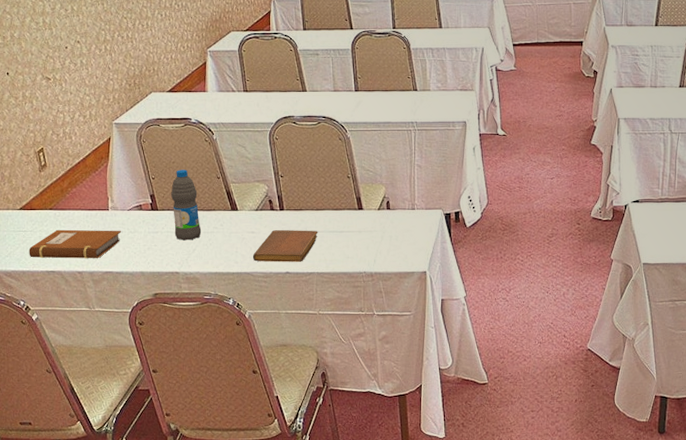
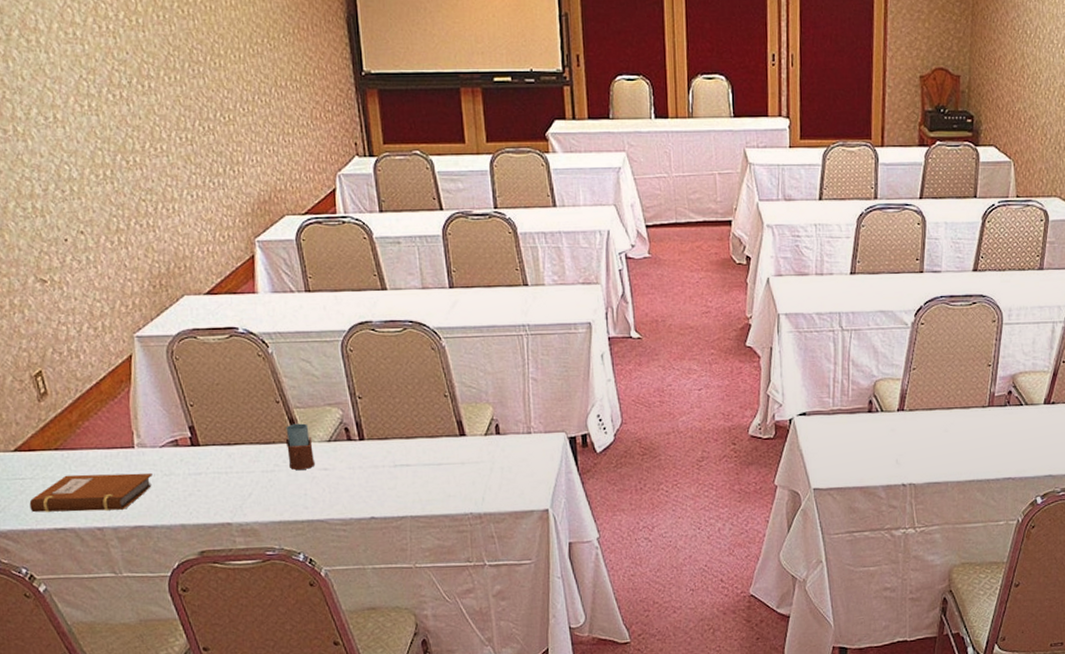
water bottle: present [170,170,202,241] -> none [215,393,259,483]
drinking glass: none [223,195,245,233] -> present [285,423,316,471]
notebook: present [252,230,318,262] -> none [326,463,410,506]

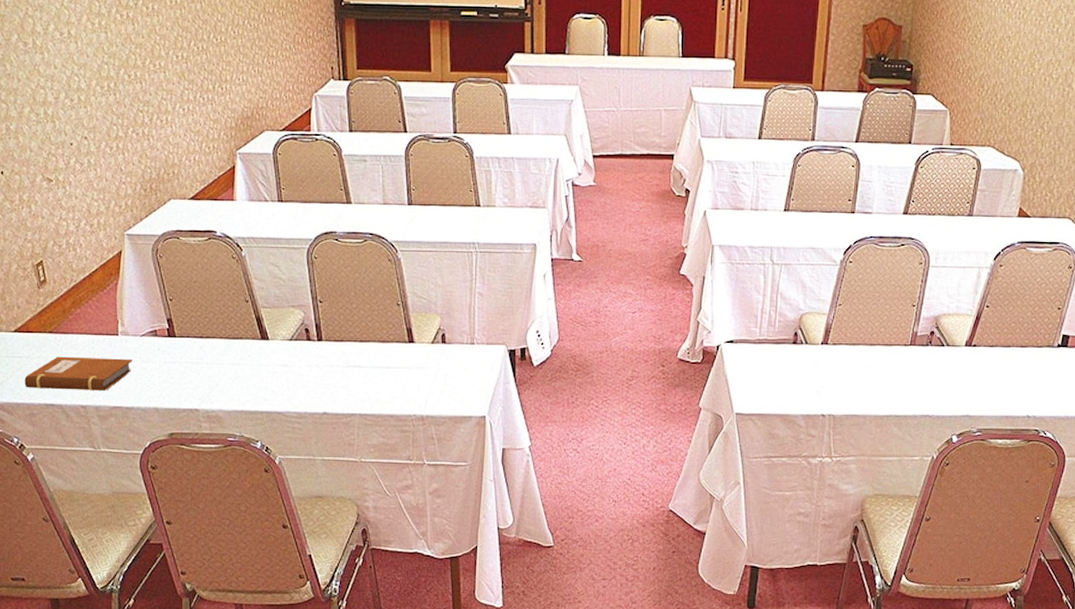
drinking glass: present [285,423,316,471] -> none [251,322,277,365]

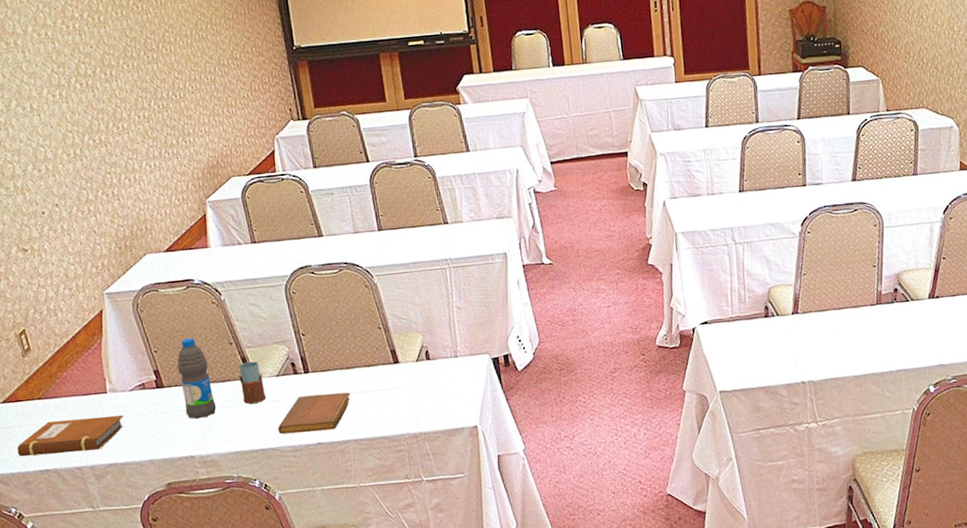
water bottle: none [190,291,226,373] -> present [177,338,217,419]
drinking glass: none [251,322,277,365] -> present [239,361,267,404]
notebook: none [284,364,362,401] -> present [277,392,351,435]

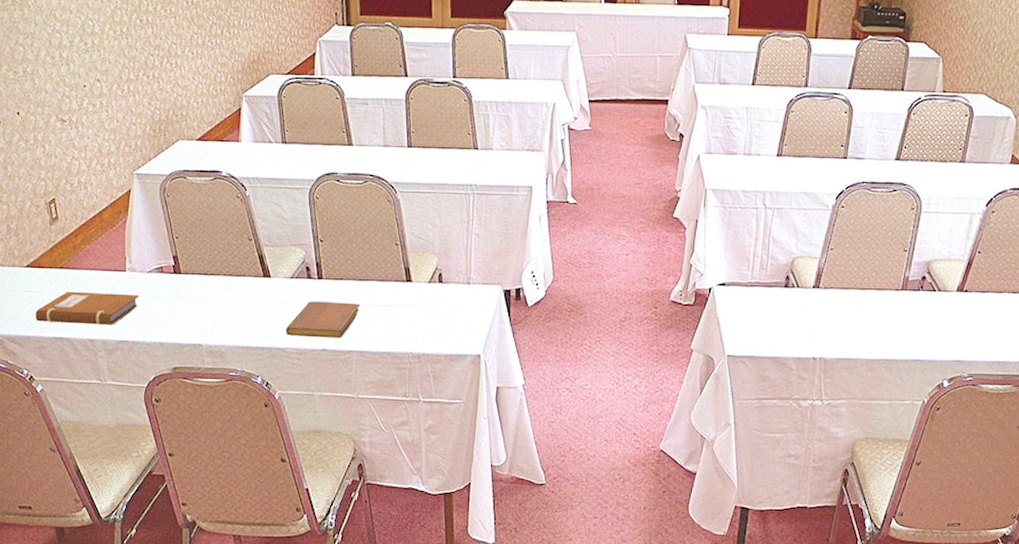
water bottle: present [177,338,217,419] -> none [195,229,229,309]
drinking glass: present [239,361,267,404] -> none [254,260,278,302]

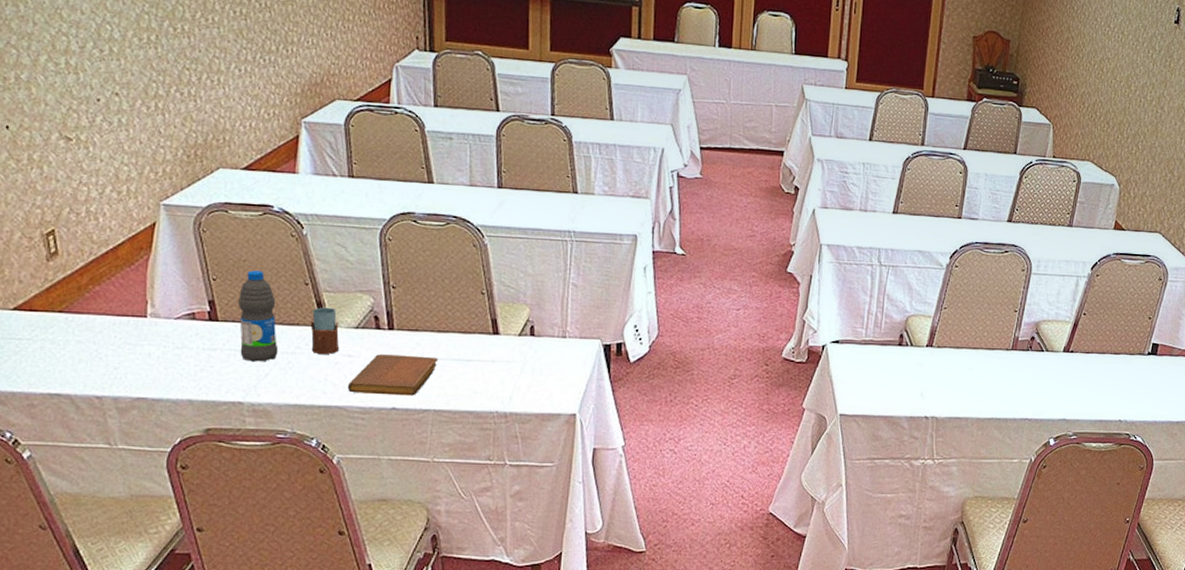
notebook: present [35,291,139,325] -> none [23,339,163,379]
water bottle: none [195,229,229,309] -> present [237,270,279,362]
drinking glass: none [254,260,278,302] -> present [310,307,340,355]

